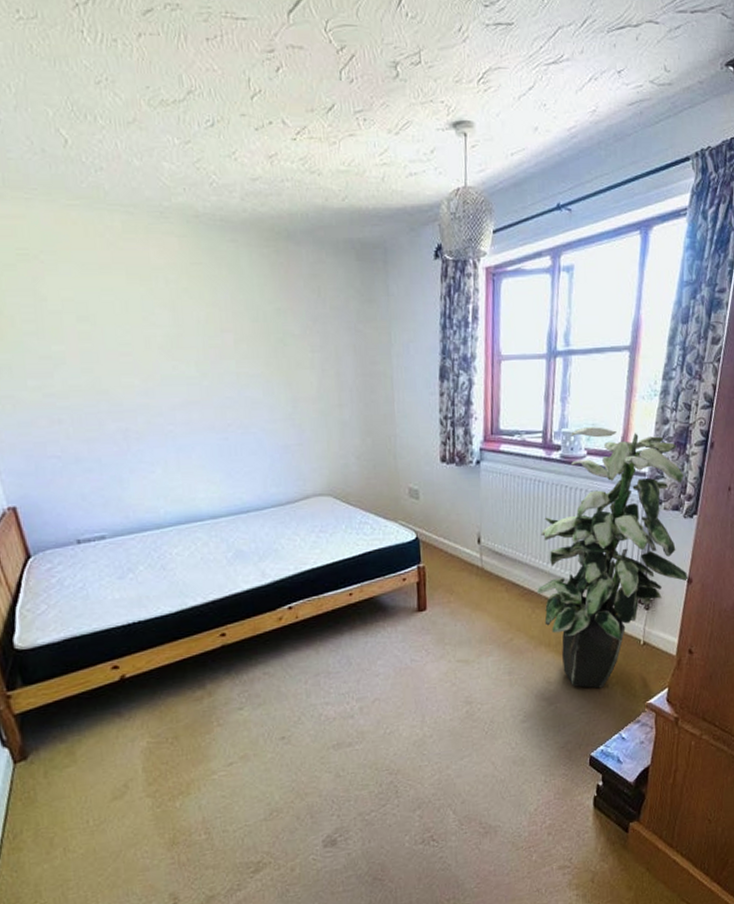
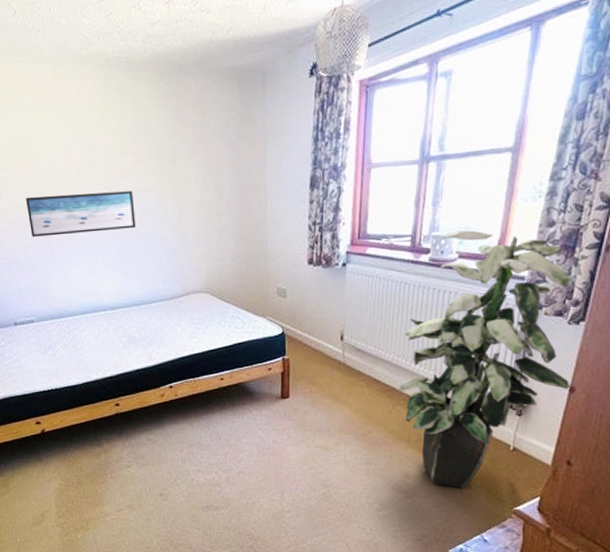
wall art: none [88,375,240,429] -> present [25,191,136,237]

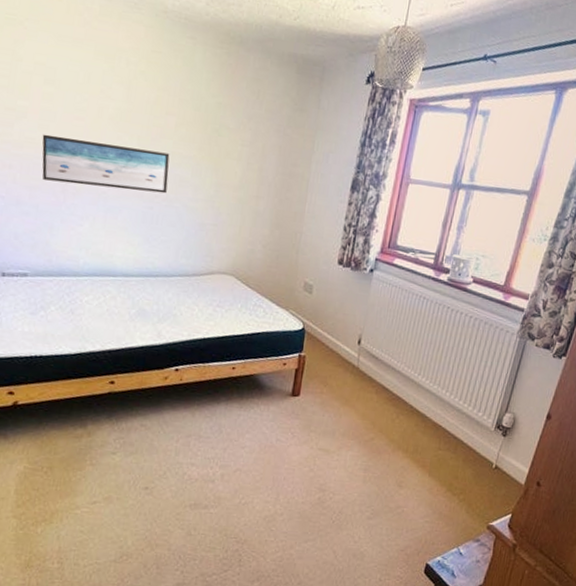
indoor plant: present [397,230,571,488] -> none [403,257,559,502]

